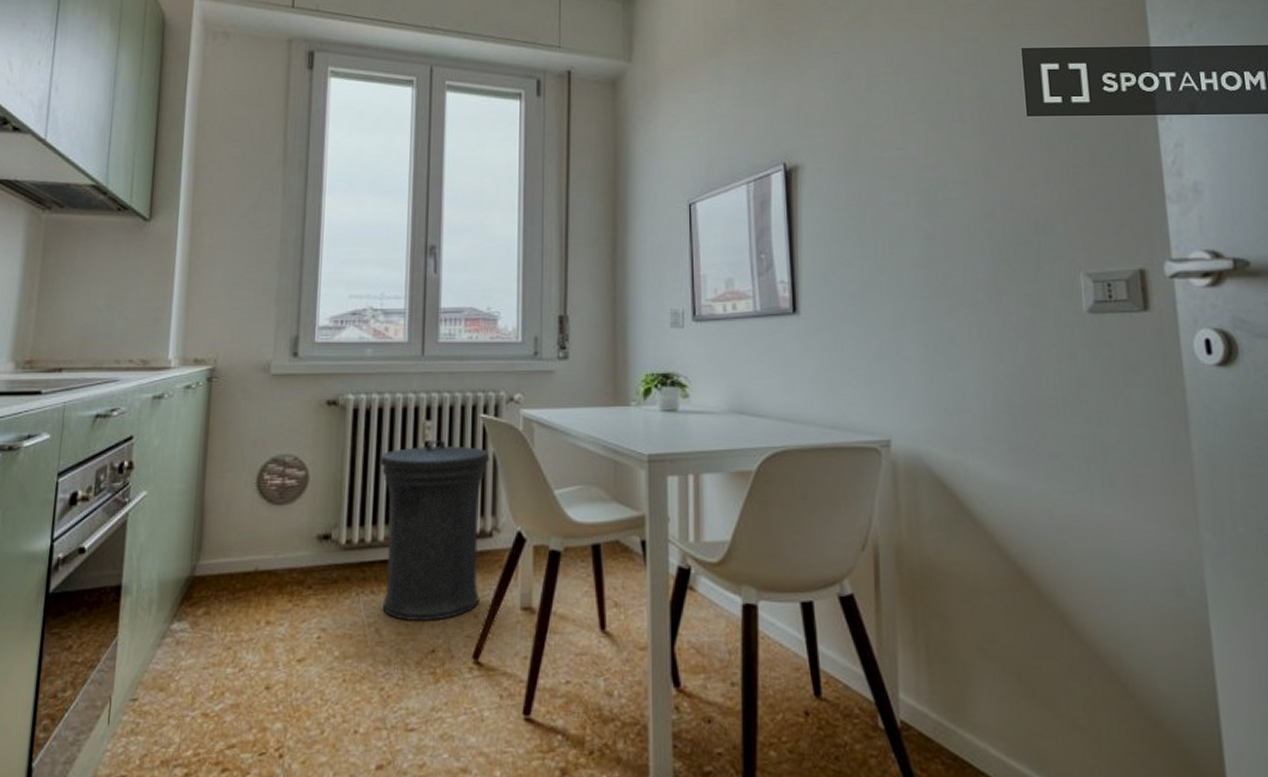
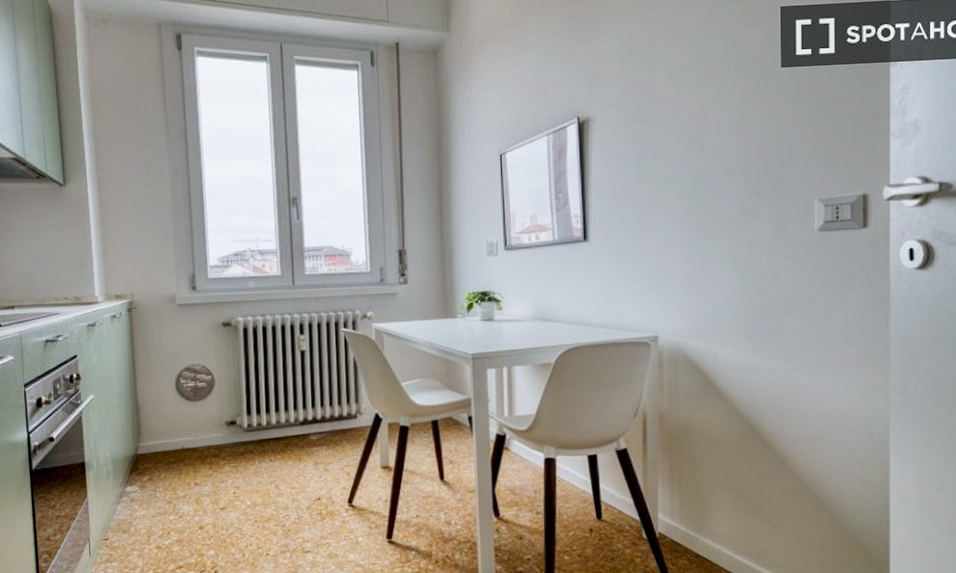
trash can: present [379,441,490,621] -> none [267,349,351,479]

